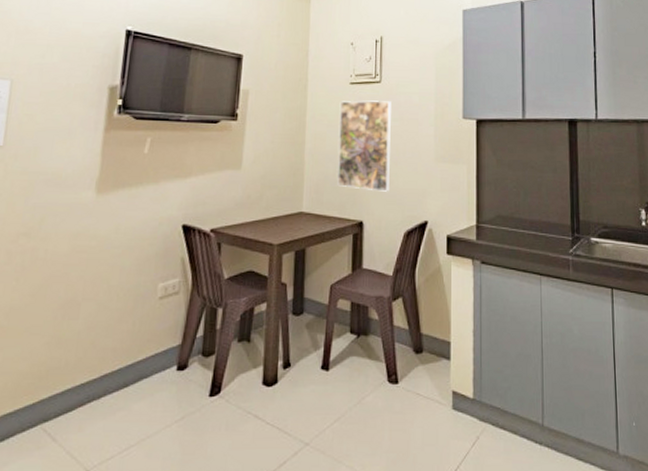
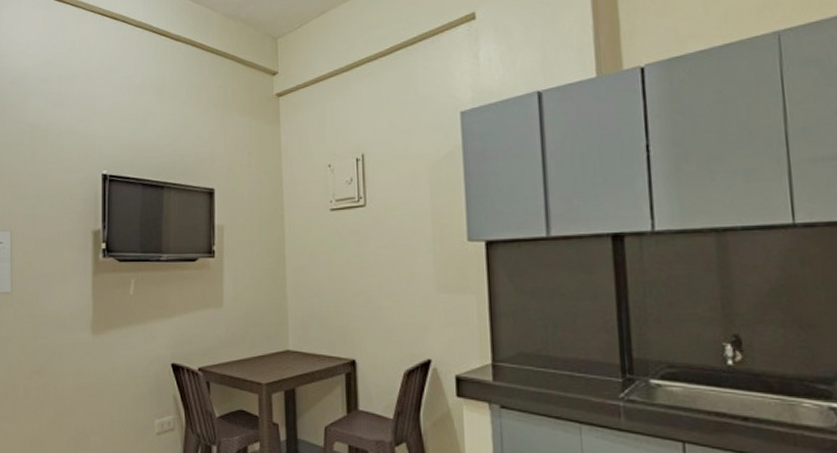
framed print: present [336,100,391,192] -> none [322,226,385,327]

